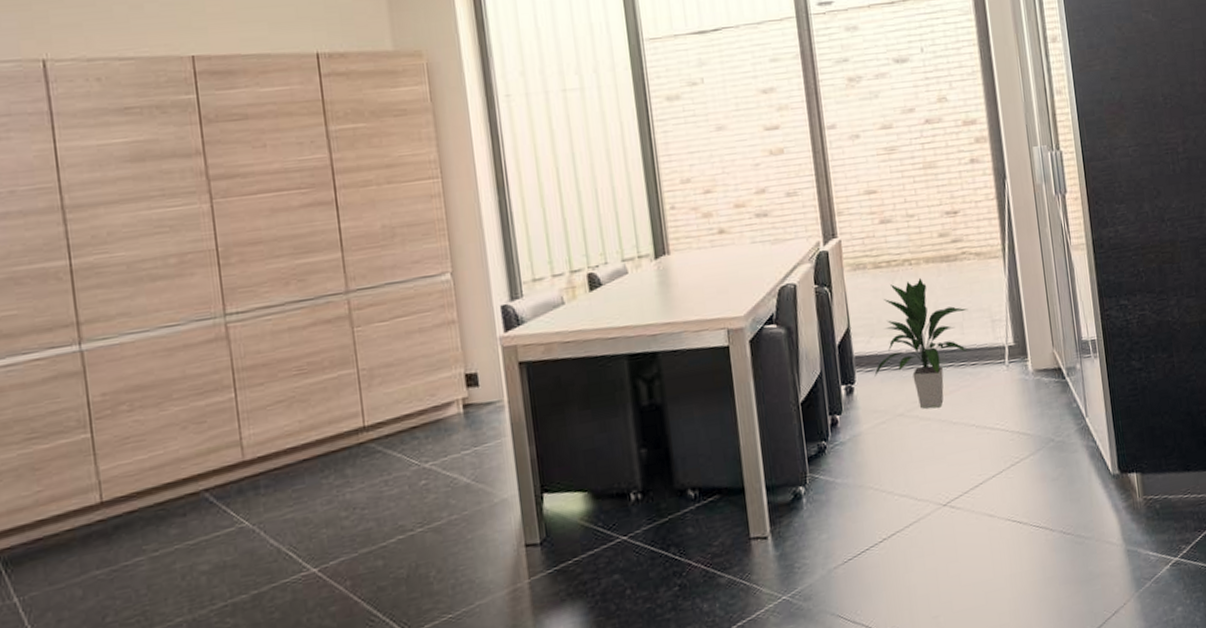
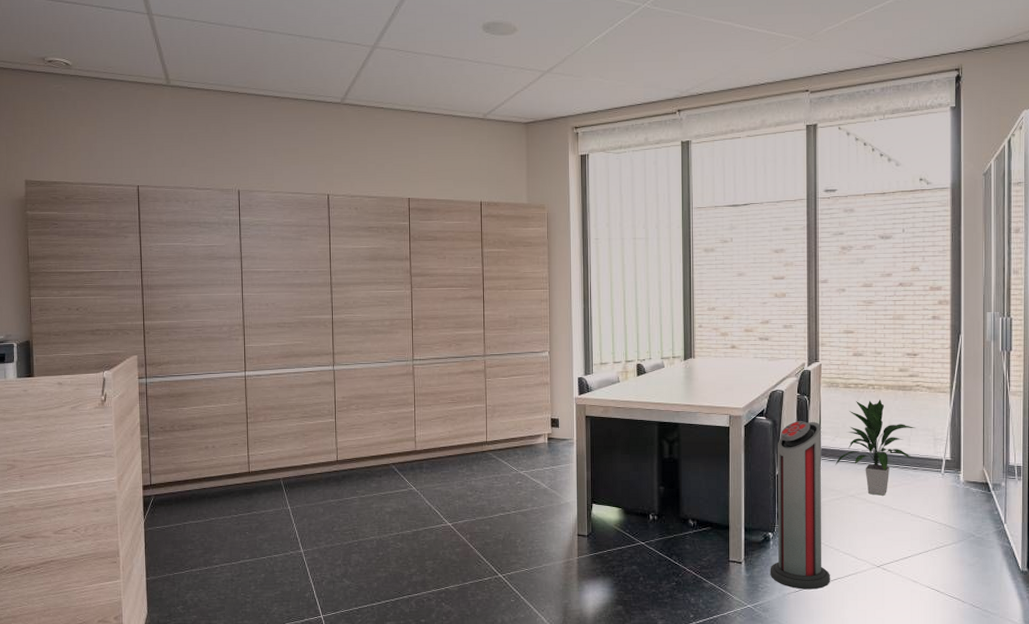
air purifier: none [796,321,887,559] -> present [770,421,830,590]

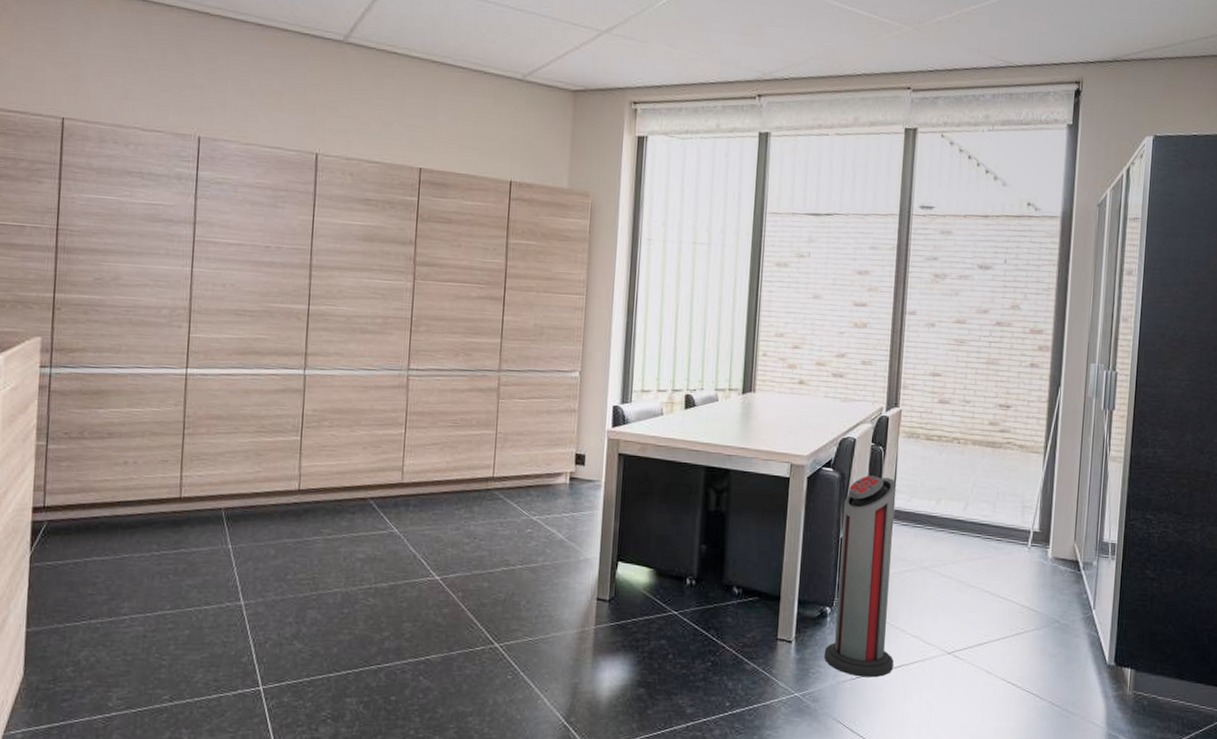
indoor plant: present [835,399,916,496] -> none [909,455,1003,570]

